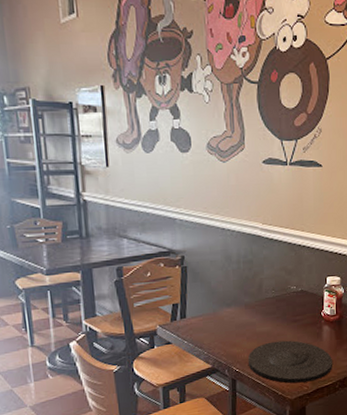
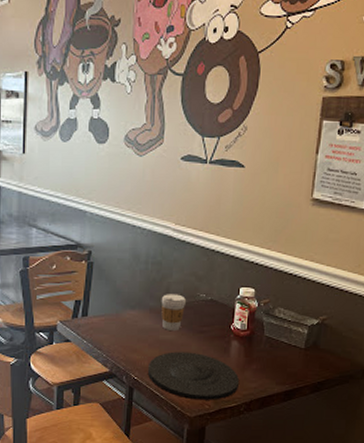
coffee cup: none [255,288,278,323] -> present [161,294,186,330]

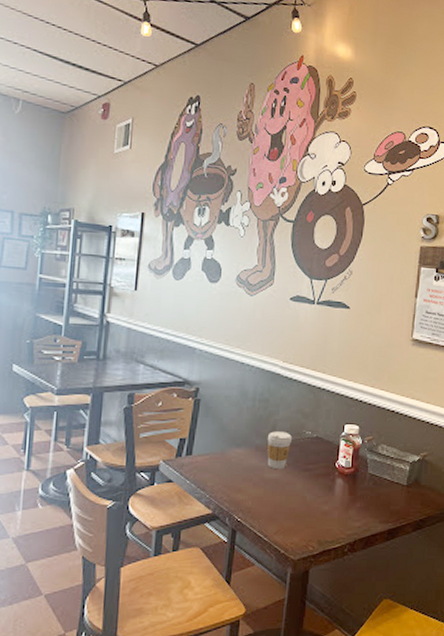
plate: present [147,352,239,400] -> none [251,491,343,542]

